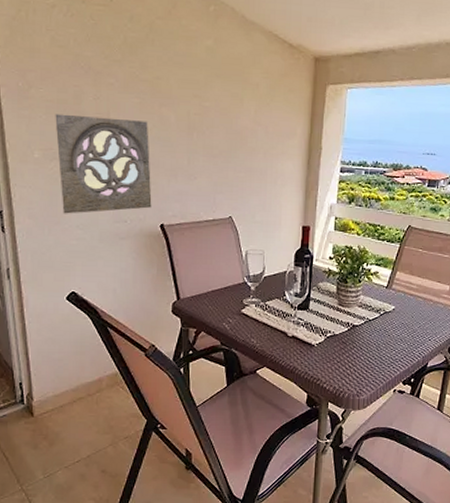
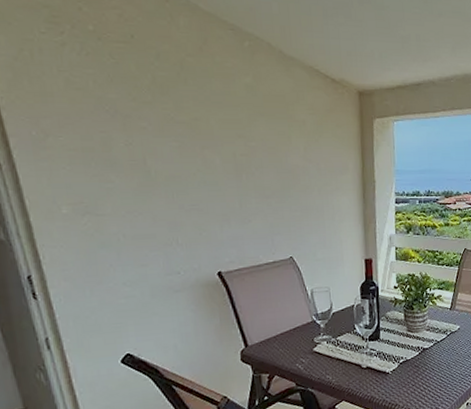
wall ornament: present [55,113,152,214] -> none [81,163,206,272]

